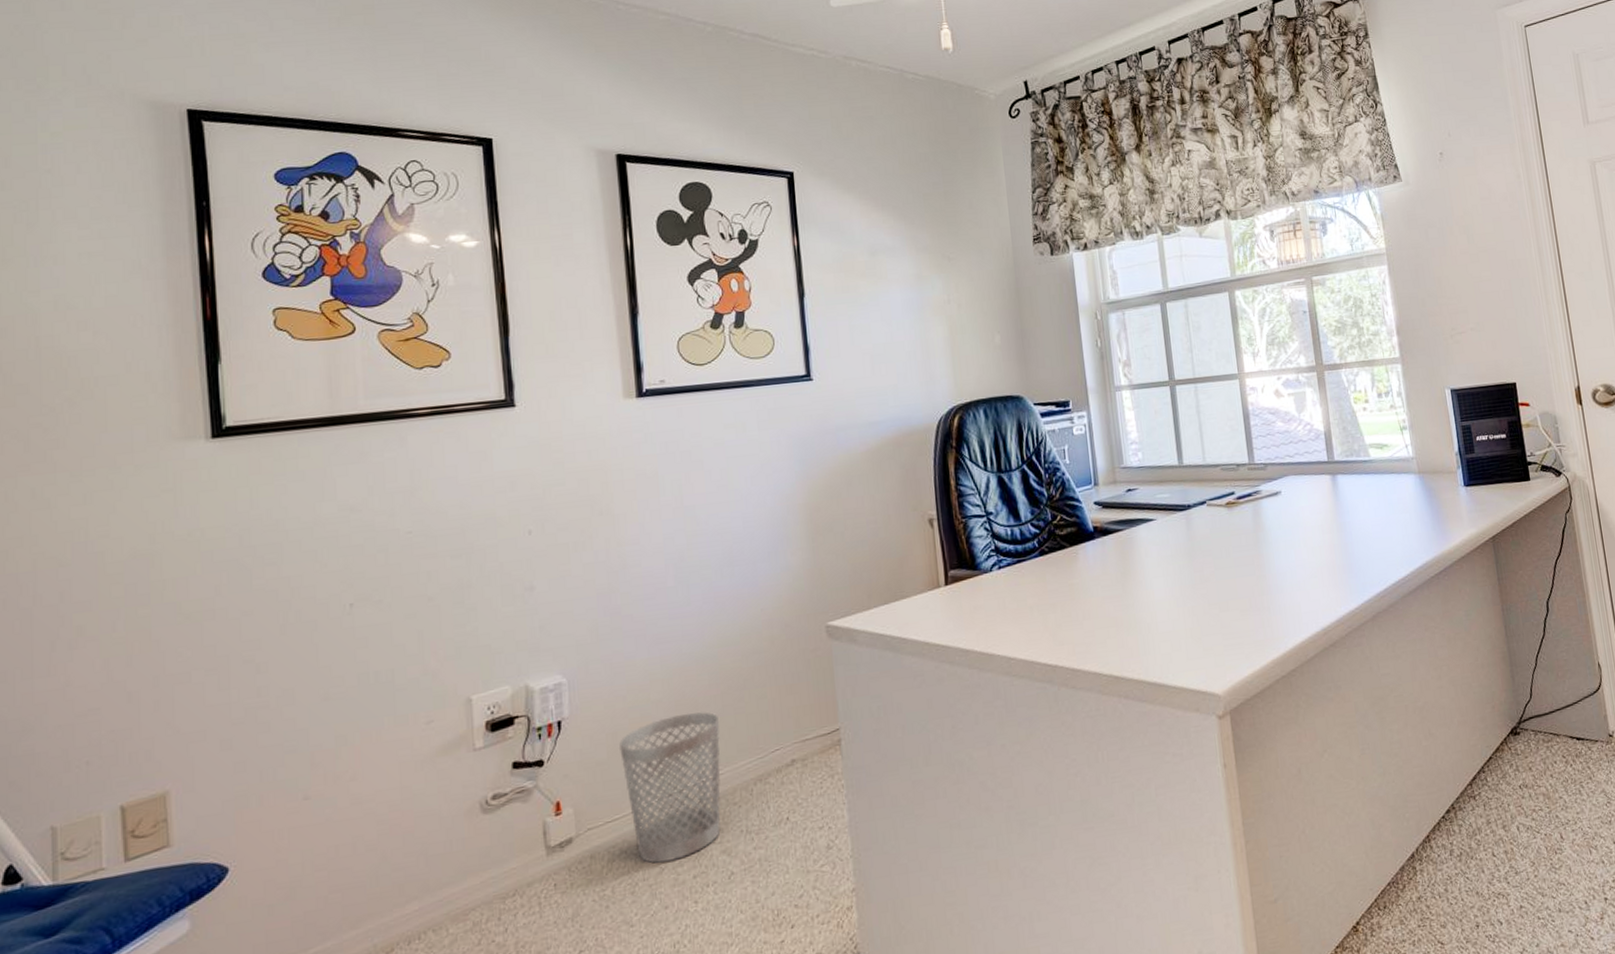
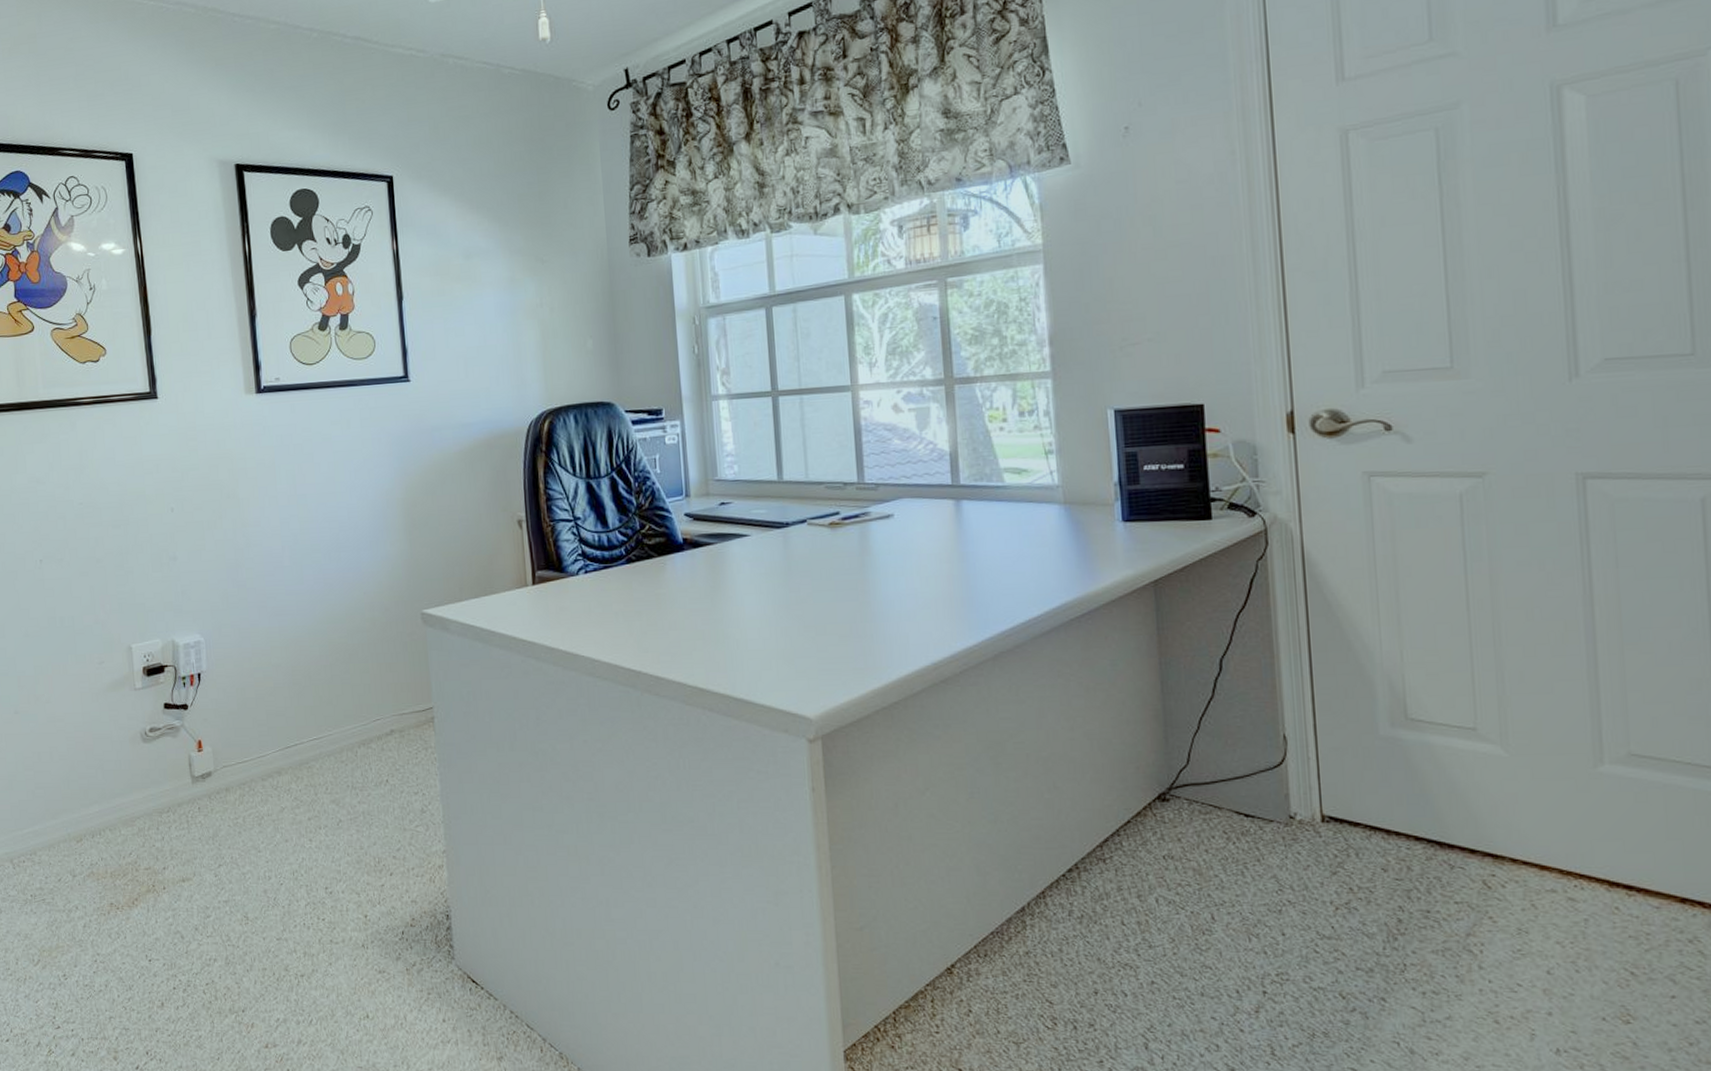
wastebasket: present [619,712,721,864] -> none [247,678,330,804]

